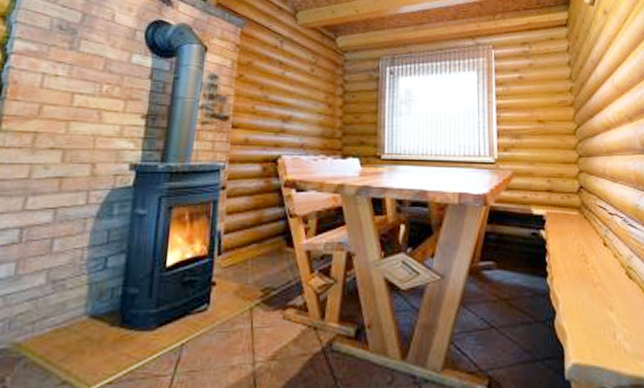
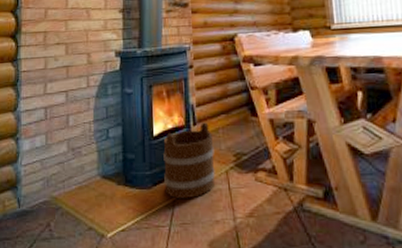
bucket: none [172,252,239,342] -> present [163,122,216,199]

